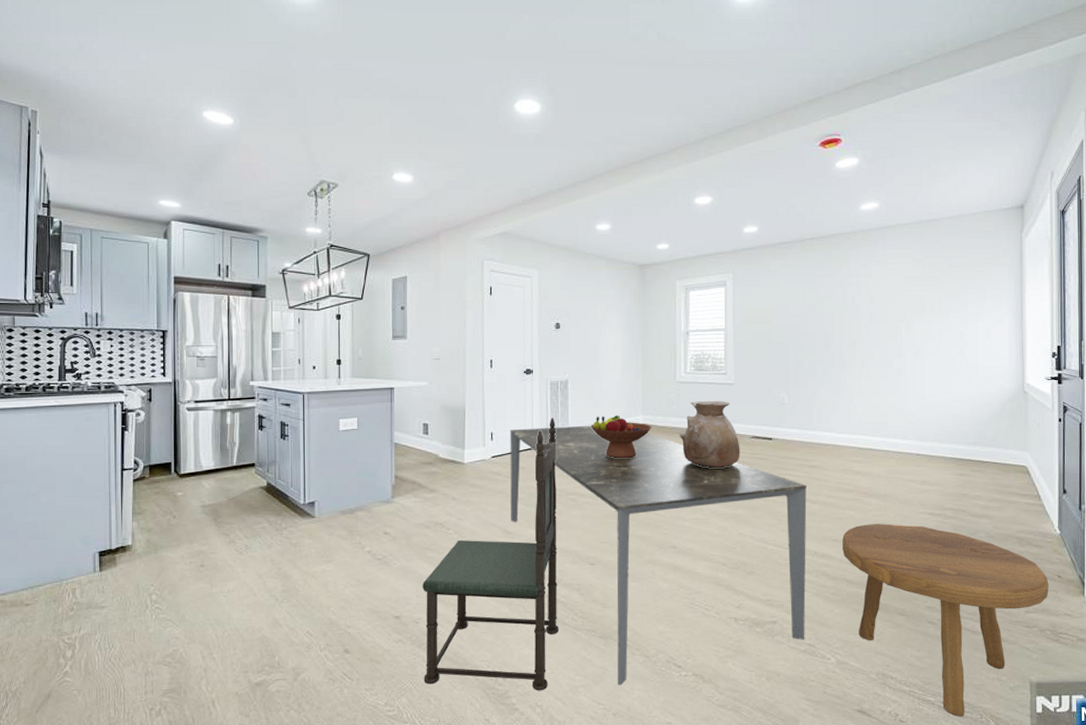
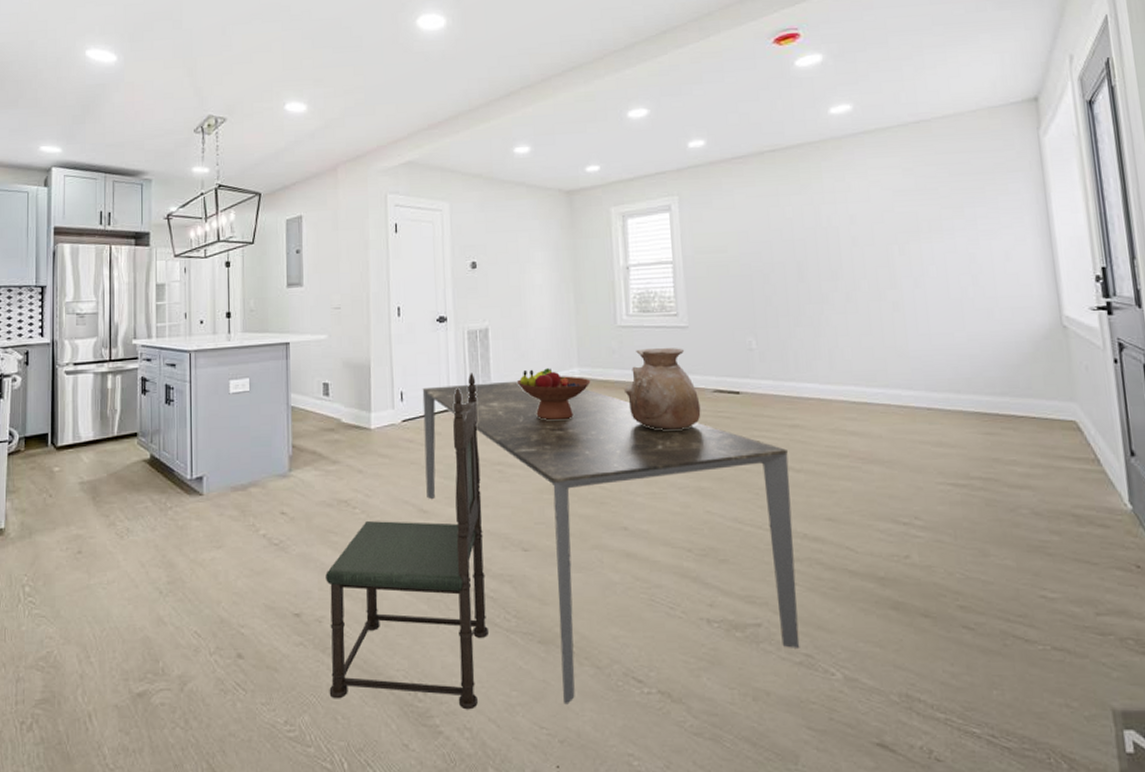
footstool: present [842,524,1049,716] -> none [838,497,1126,755]

